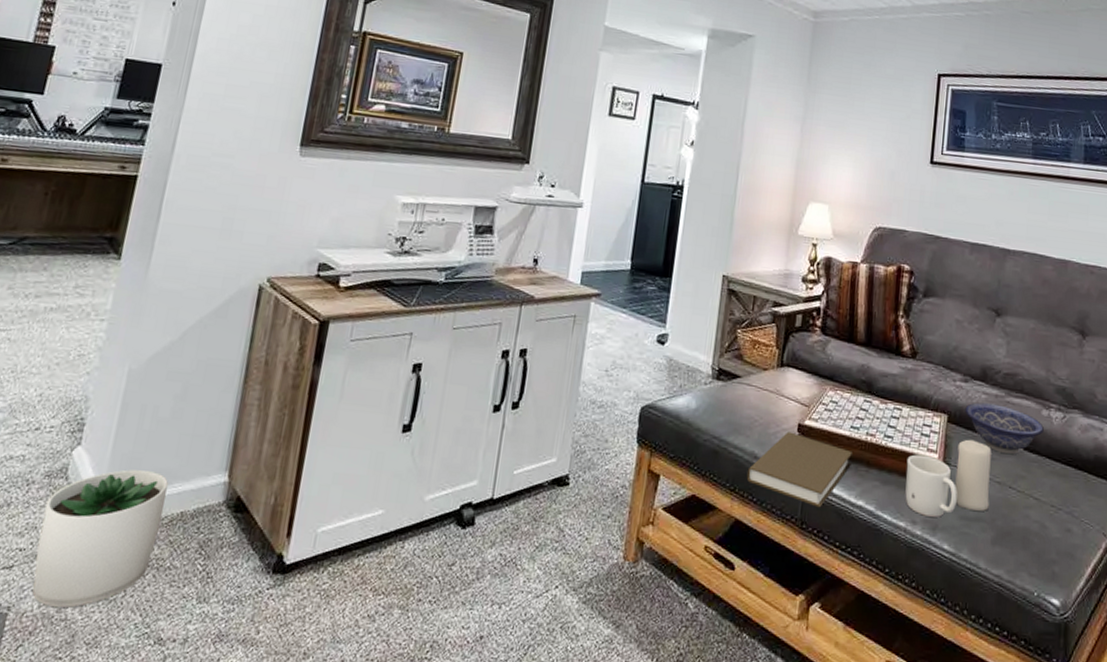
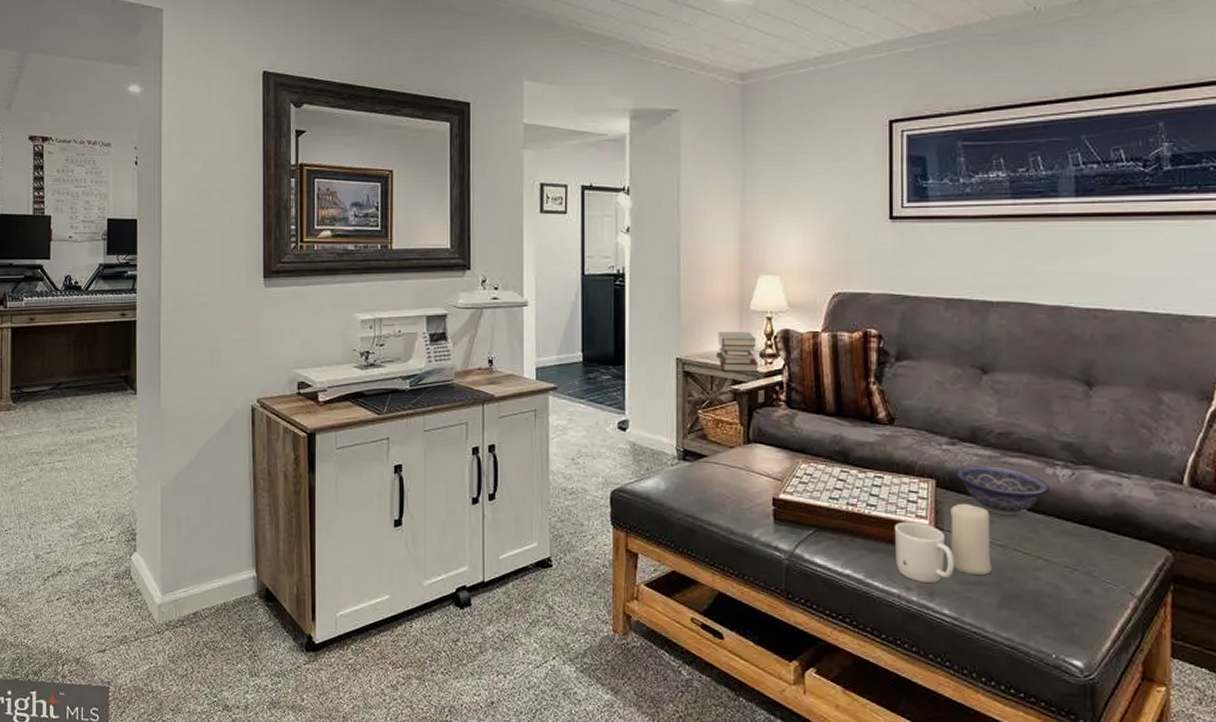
planter: present [32,469,168,609] -> none [120,569,209,683]
book: present [746,431,852,508] -> none [725,506,834,578]
books: none [761,253,801,296] -> present [716,332,758,372]

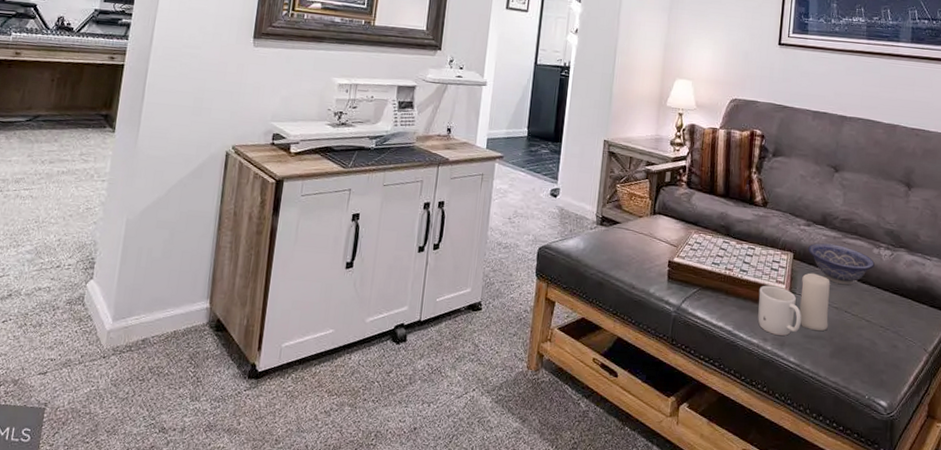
books: present [716,332,758,372] -> none [636,121,669,157]

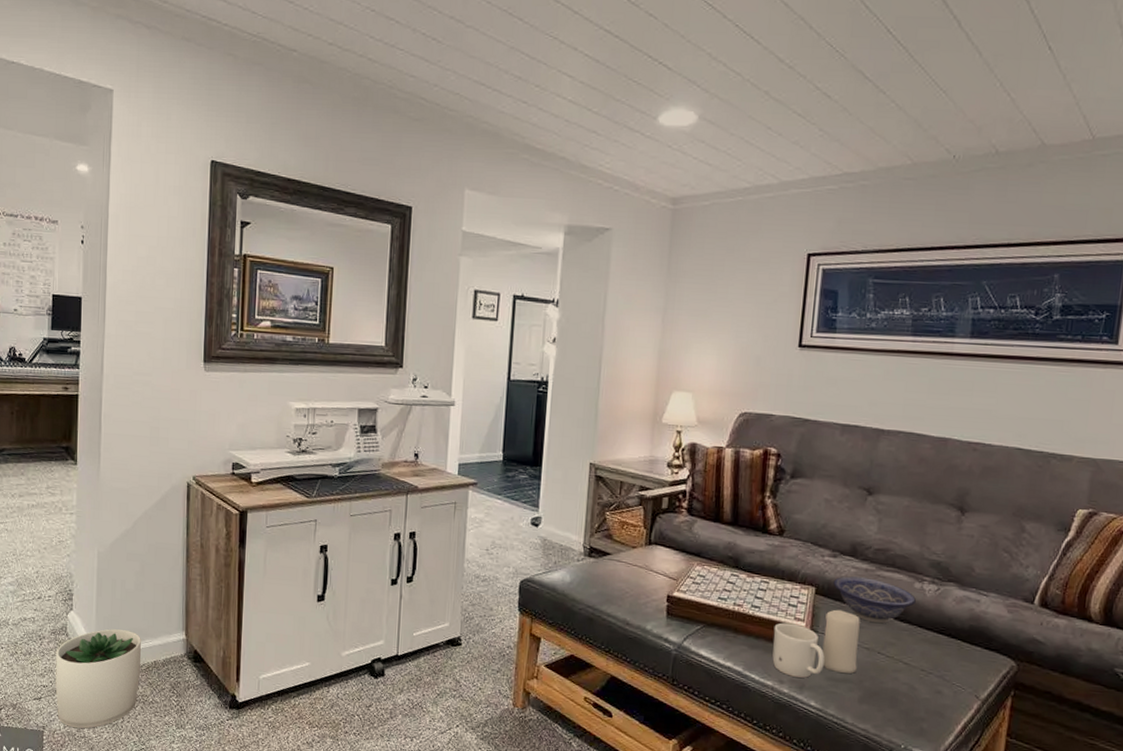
planter: none [63,298,163,405] -> present [55,629,141,729]

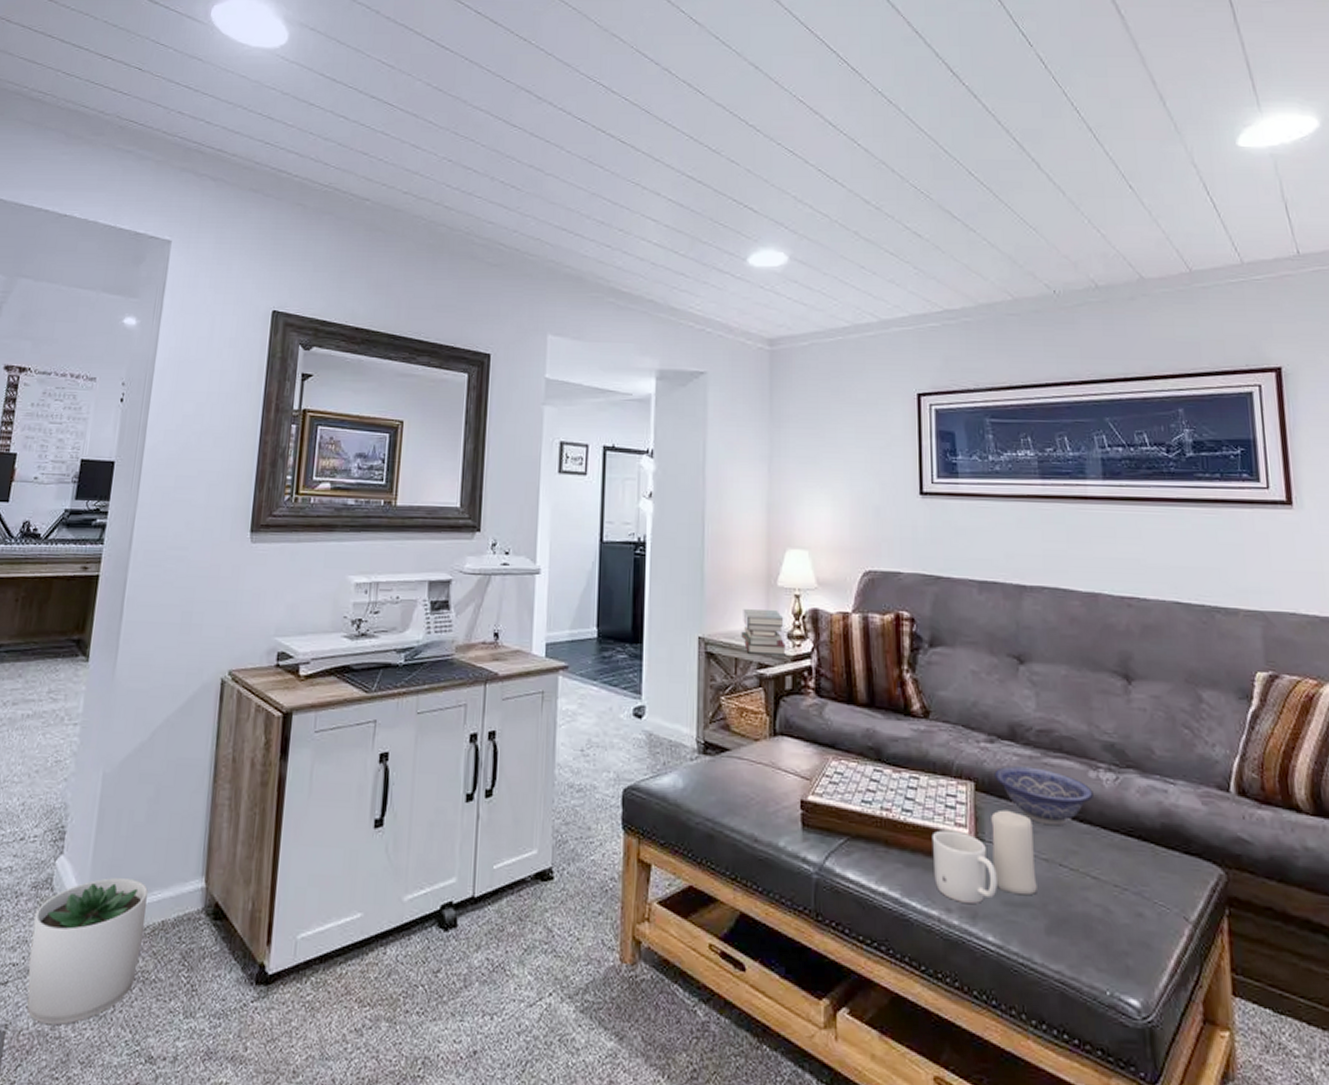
books: none [627,441,666,481] -> present [741,609,786,655]

